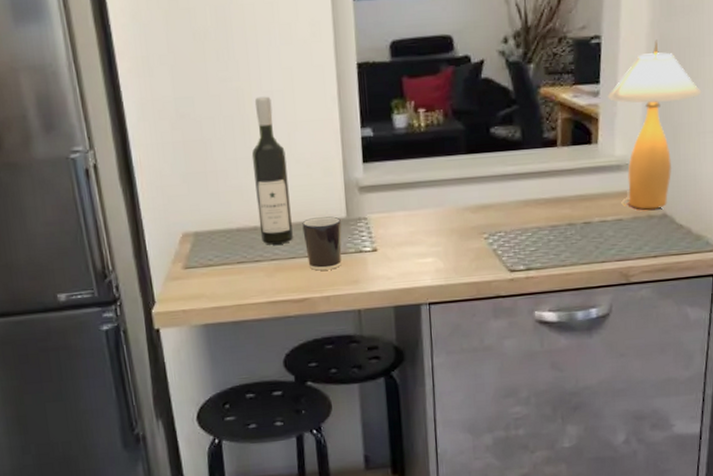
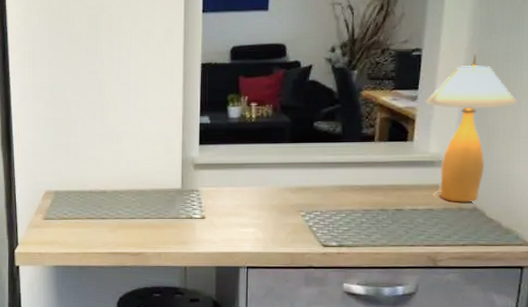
bottle: present [251,96,294,245] -> none [107,86,136,206]
mug: present [302,216,342,271] -> none [143,187,177,231]

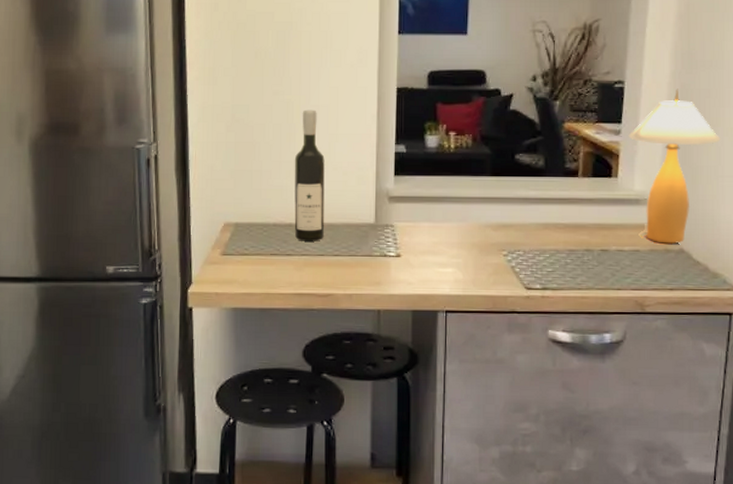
bottle: none [107,86,136,206] -> present [294,109,325,242]

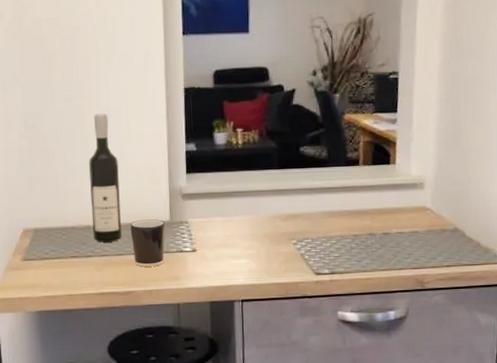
mug: none [333,221,370,270] -> present [130,219,166,267]
table lamp: present [628,88,721,244] -> none [404,77,488,224]

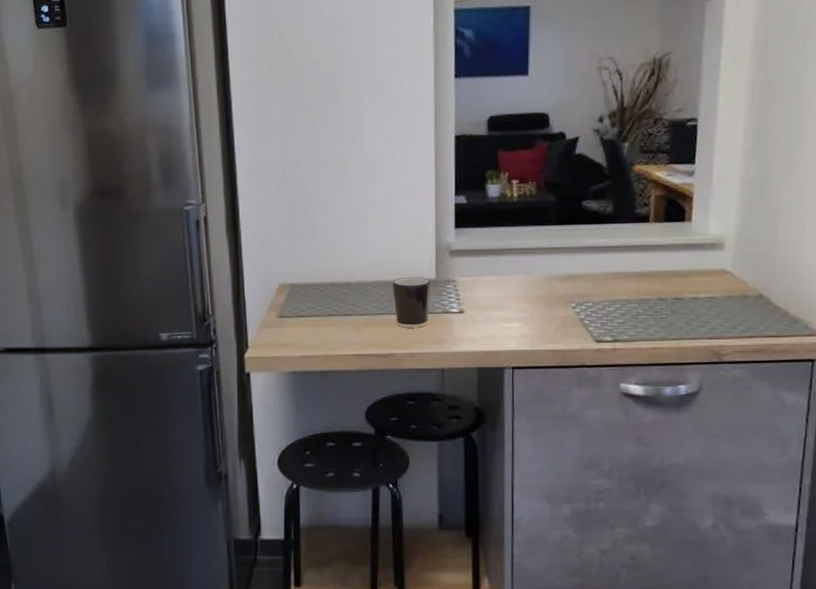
bottle: present [88,113,123,242] -> none [349,162,384,300]

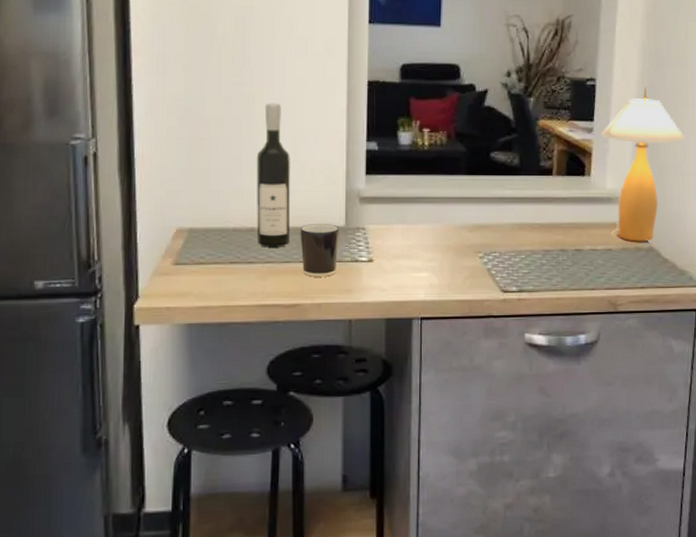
bottle: none [349,162,384,300] -> present [256,103,291,247]
table lamp: none [702,124,802,289] -> present [600,87,686,242]

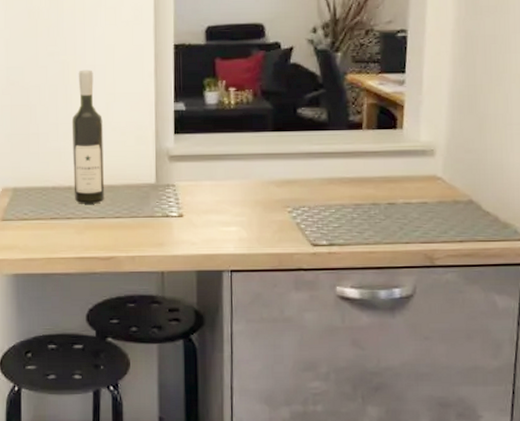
mug: present [300,224,340,277] -> none [113,181,151,231]
table lamp: present [600,87,686,242] -> none [413,35,508,195]

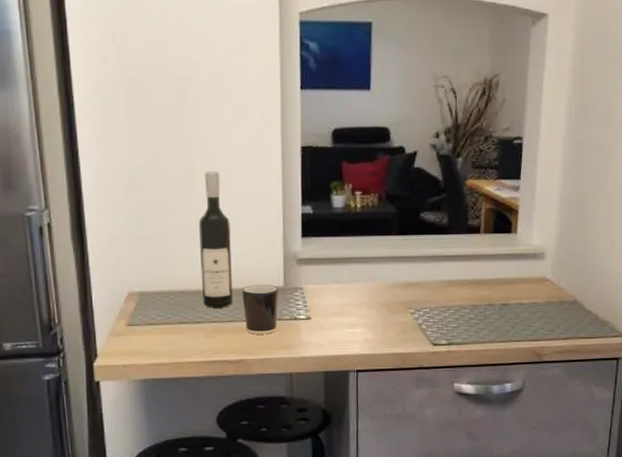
mug: none [113,181,151,231] -> present [242,285,279,335]

